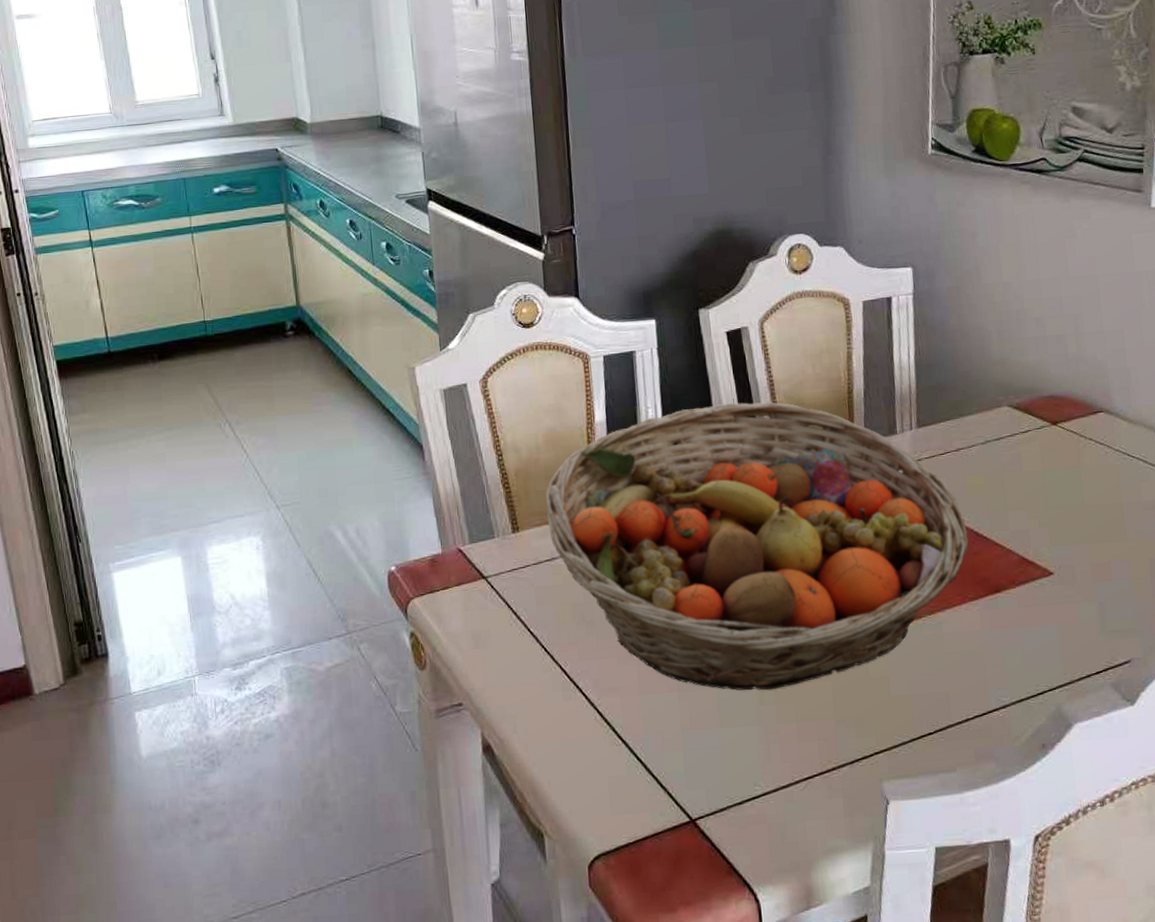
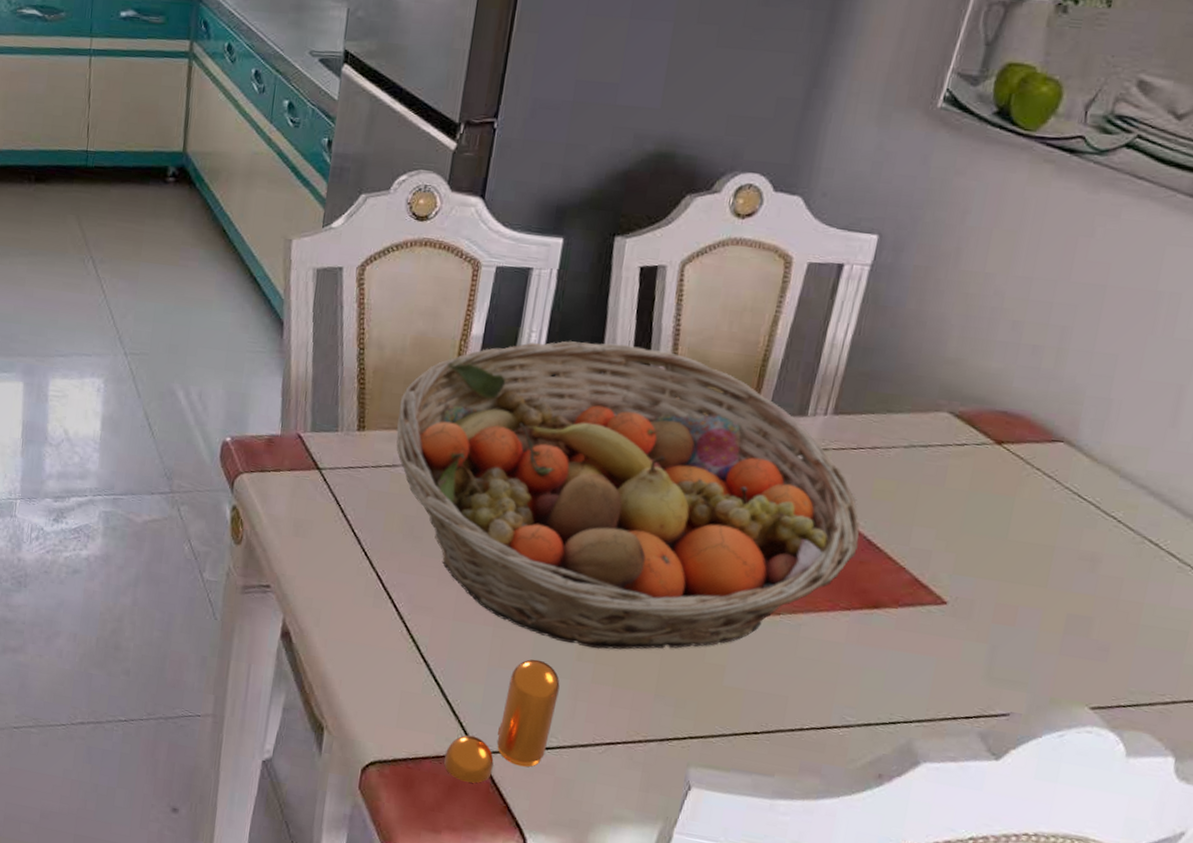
pepper shaker: none [663,713,753,852] -> present [444,659,560,784]

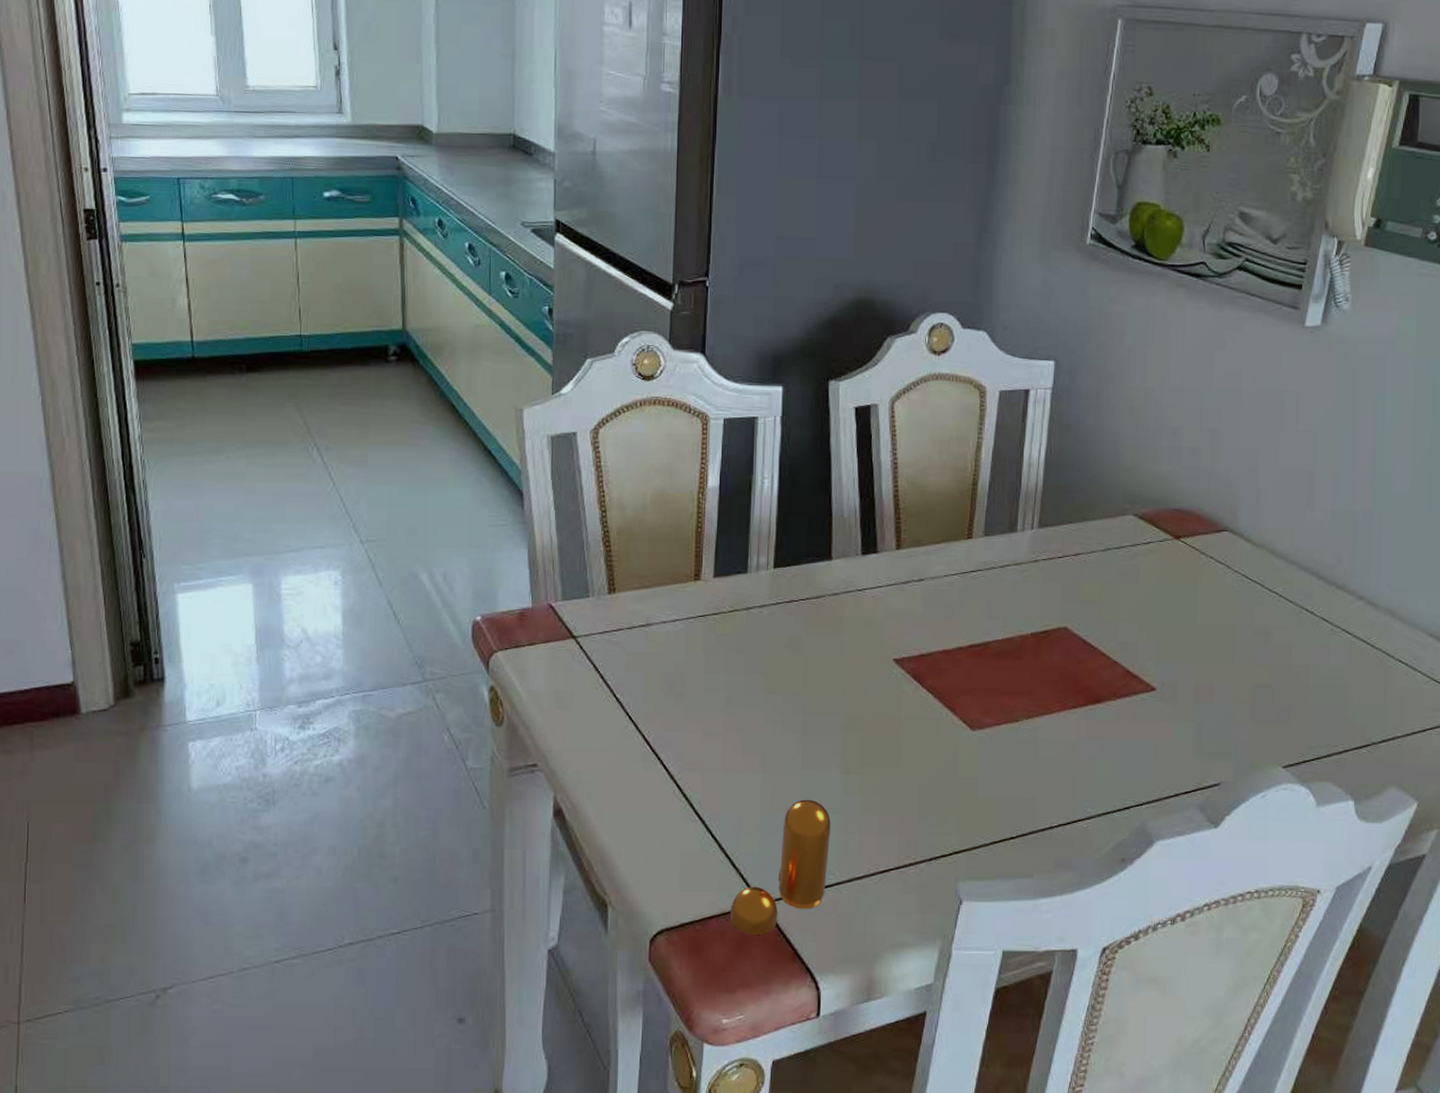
fruit basket: present [396,341,860,650] -> none [646,482,1077,780]

